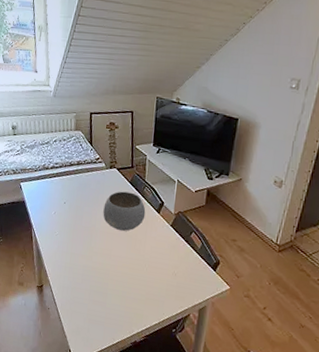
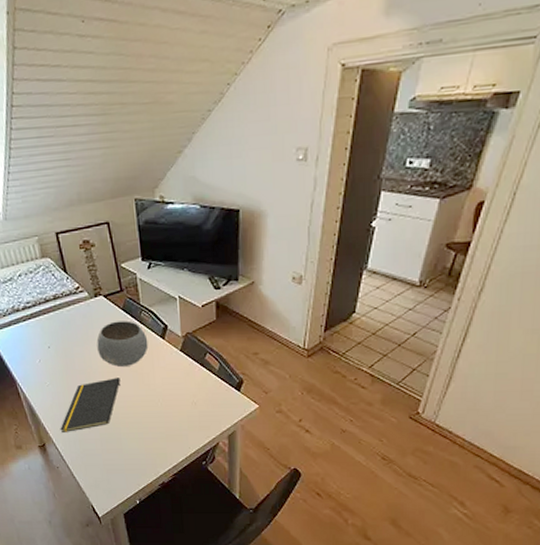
notepad: none [58,238,117,279] -> present [60,377,121,434]

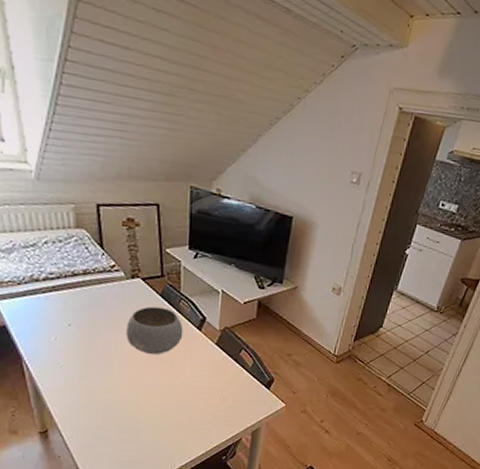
notepad: present [60,377,121,434] -> none [69,364,147,420]

